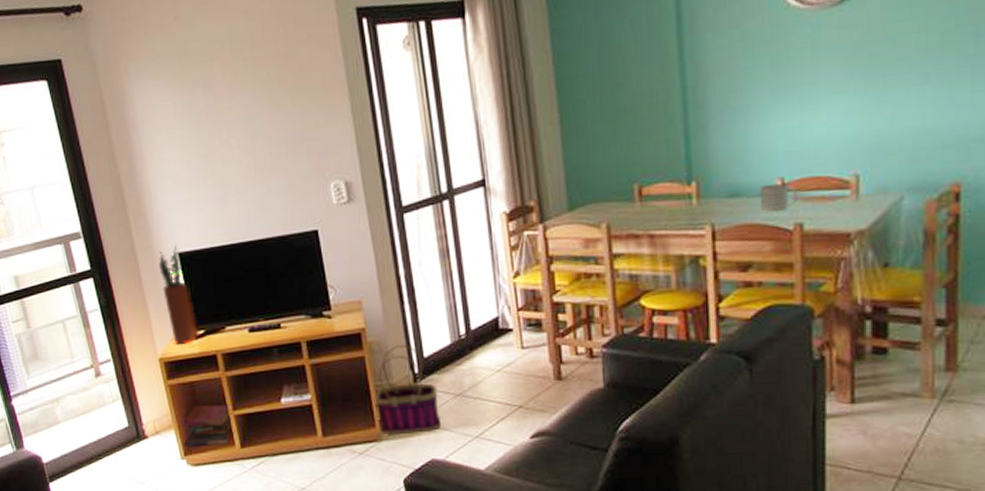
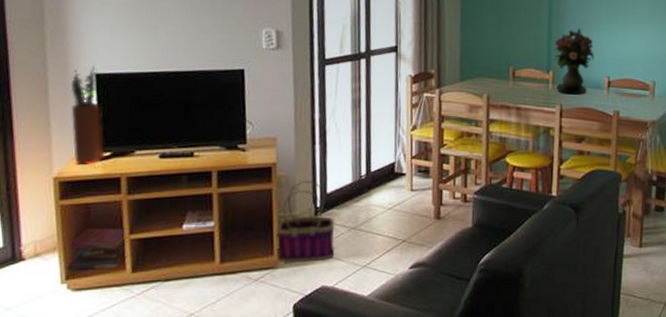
bouquet: none [693,117,757,210] -> present [553,28,594,95]
mug: present [760,184,797,212] -> none [593,81,617,101]

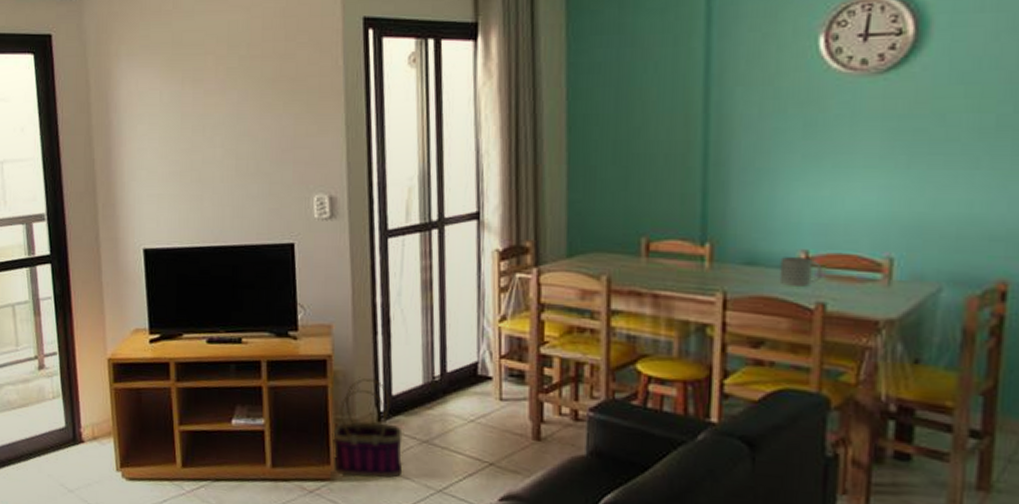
books: present [65,228,128,270] -> none [120,415,178,462]
vase: present [70,66,105,164] -> none [121,241,154,347]
bouquet: present [553,28,594,95] -> none [711,179,781,278]
mug: none [593,81,617,101] -> present [779,257,822,287]

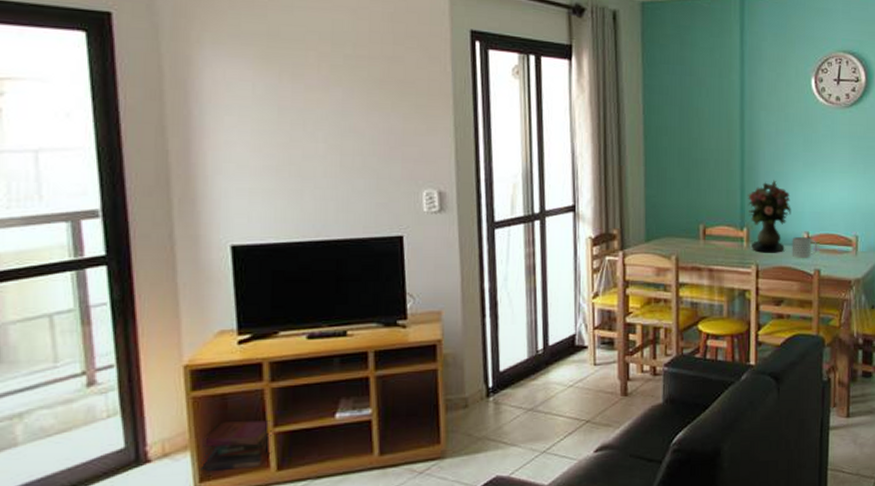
books: none [120,415,178,462] -> present [198,420,273,471]
basket: present [332,378,403,478] -> none [442,358,510,452]
bouquet: none [711,179,781,278] -> present [747,180,791,253]

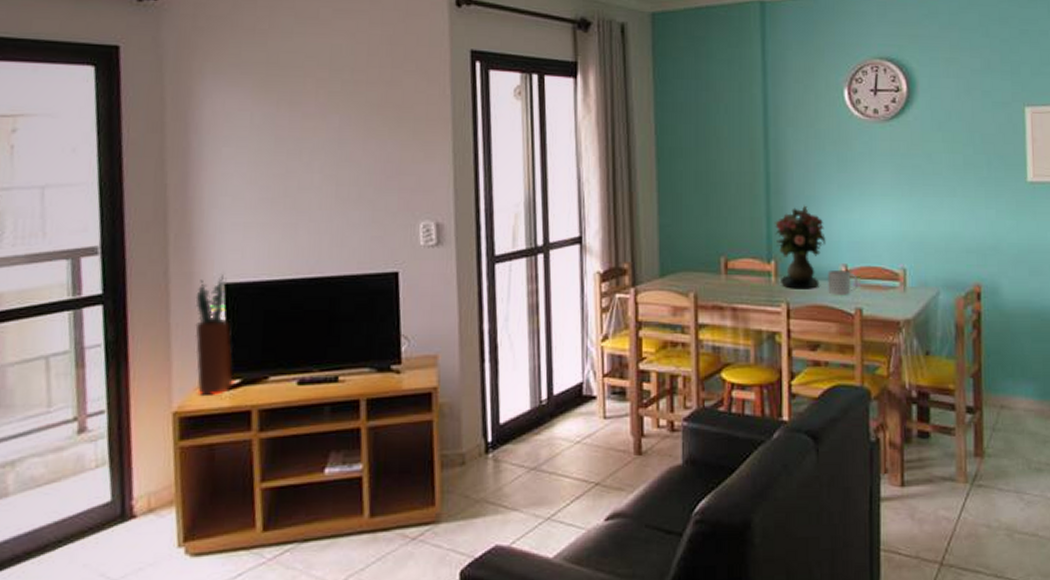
books: present [198,420,273,471] -> none [183,474,259,530]
vase: none [202,238,244,349] -> present [194,275,233,395]

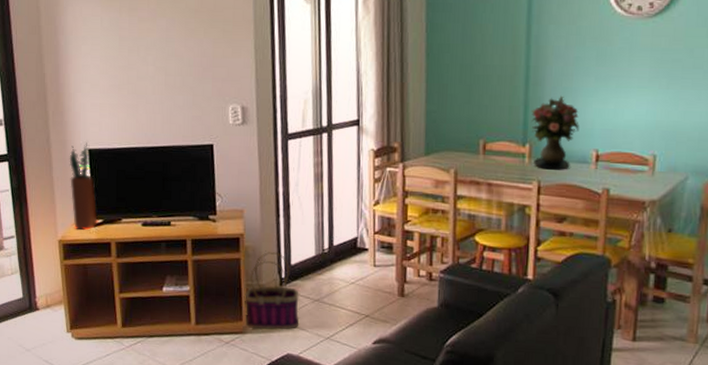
basket: none [437,409,511,516] -> present [244,252,300,330]
mug: present [828,271,858,295] -> none [577,154,607,177]

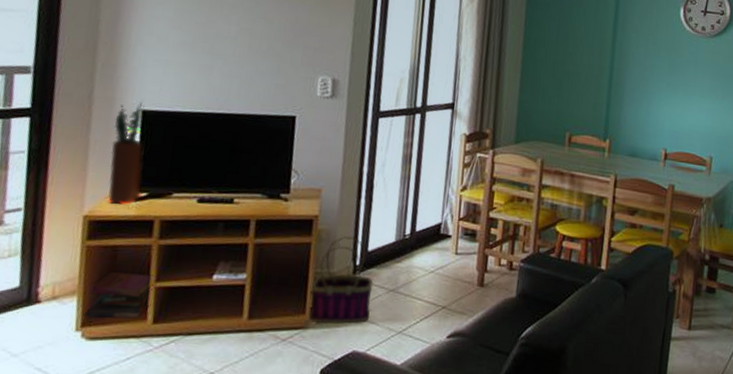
books: none [69,286,119,323] -> present [82,272,154,319]
bouquet: present [530,96,580,170] -> none [612,97,652,166]

